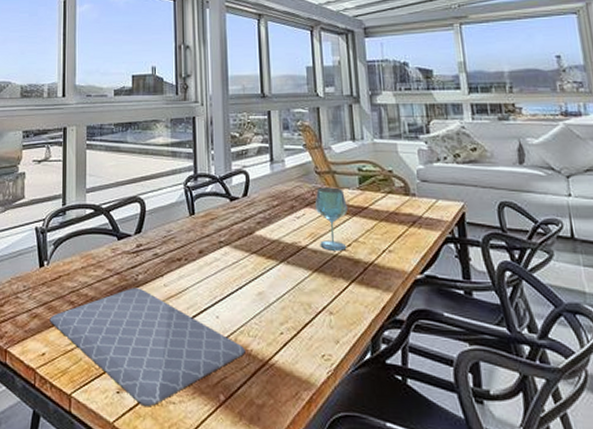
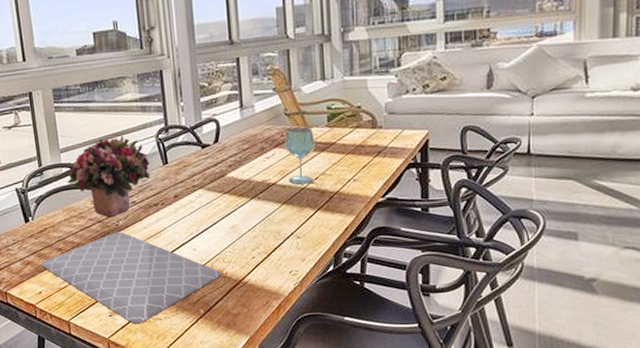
bouquet: none [89,179,176,270] -> present [67,135,151,218]

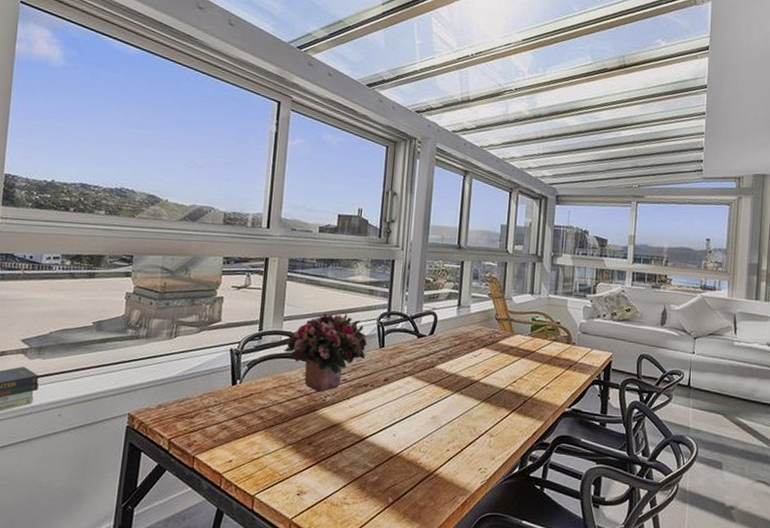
placemat: present [41,232,221,323] -> none [239,407,415,506]
wine glass: present [284,127,316,185] -> none [490,332,518,386]

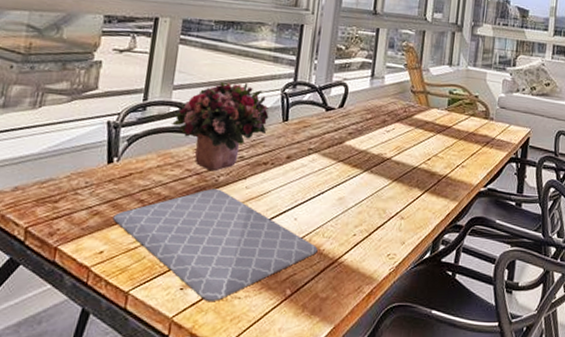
placemat: none [239,407,415,506] -> present [113,188,318,301]

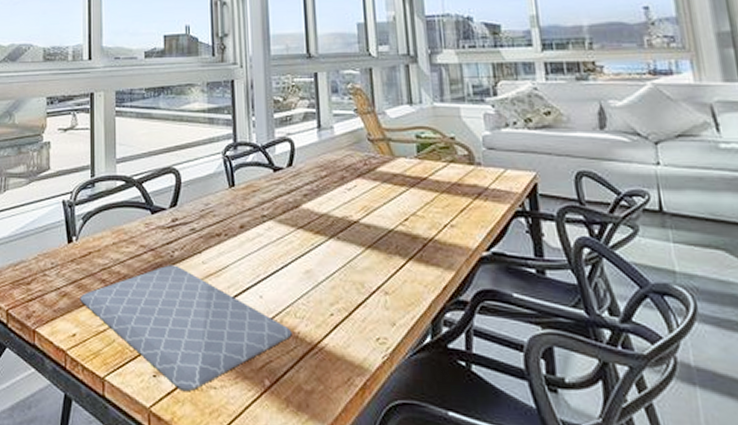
bouquet: present [172,82,269,172] -> none [120,148,215,246]

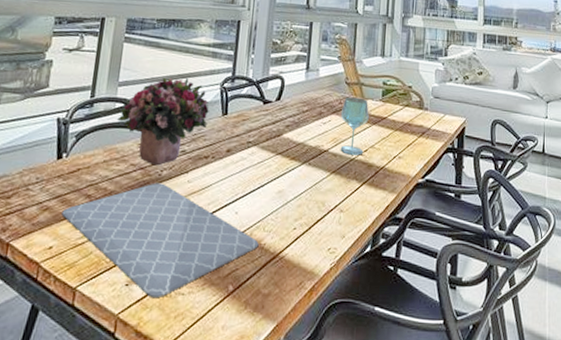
bouquet: none [120,148,215,246] -> present [117,77,209,166]
wine glass: none [367,156,404,226] -> present [340,97,369,156]

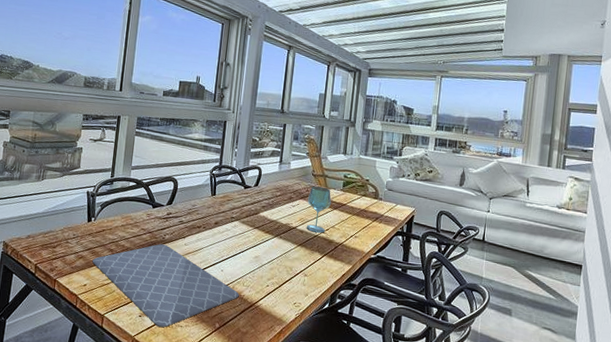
bouquet: present [117,77,209,166] -> none [131,164,201,231]

